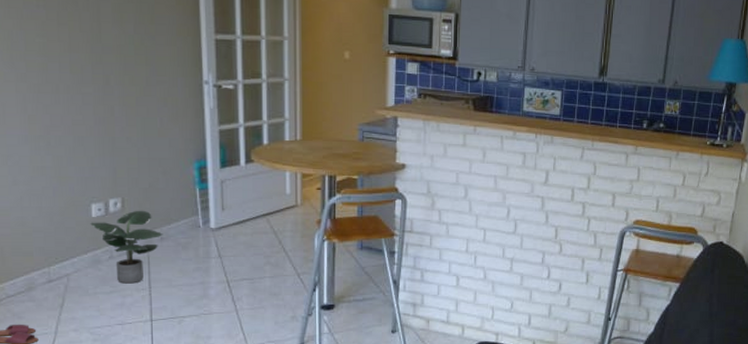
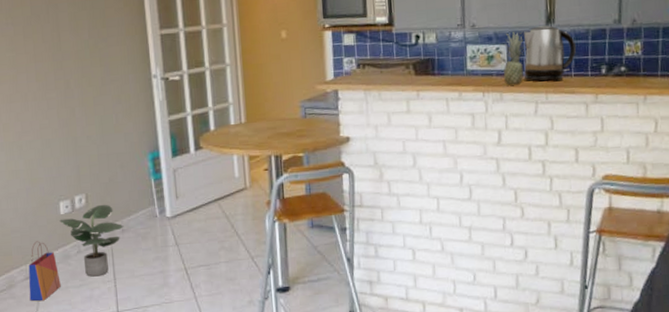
shopping bag: none [51,243,89,306] -> present [28,241,61,301]
fruit: none [555,79,578,131] -> present [503,31,525,86]
kettle: none [574,77,624,131] -> present [523,25,577,82]

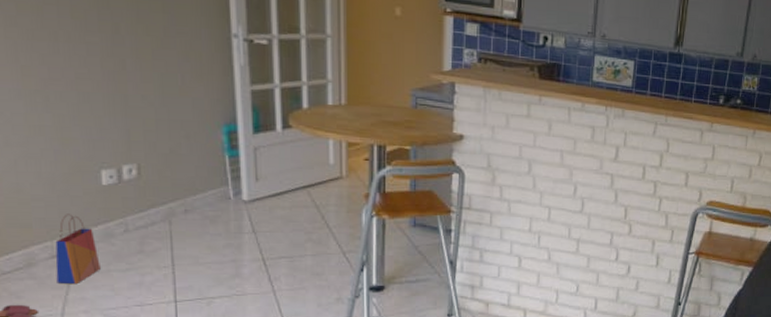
potted plant: present [59,204,124,277] -> none [100,178,187,261]
fruit: present [503,31,525,86] -> none [627,48,652,105]
kettle: present [523,25,577,82] -> none [647,47,700,105]

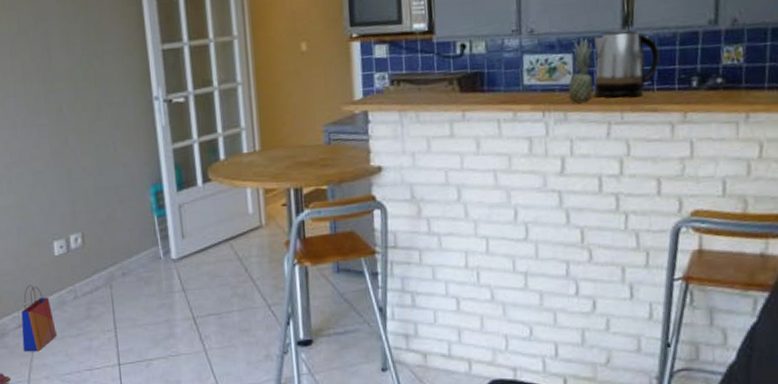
fruit: none [627,48,652,105] -> present [568,37,596,104]
kettle: none [647,47,700,105] -> present [593,28,661,98]

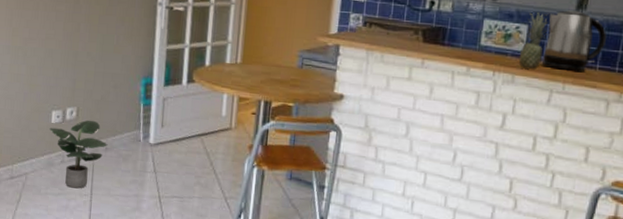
shopping bag: present [21,285,57,352] -> none [11,144,42,202]
potted plant: none [54,244,125,326] -> present [49,120,108,189]

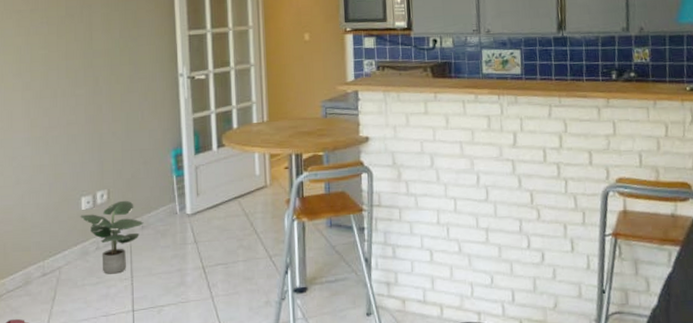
fruit: present [518,11,549,70] -> none [517,37,538,90]
kettle: present [541,10,607,72] -> none [535,32,588,86]

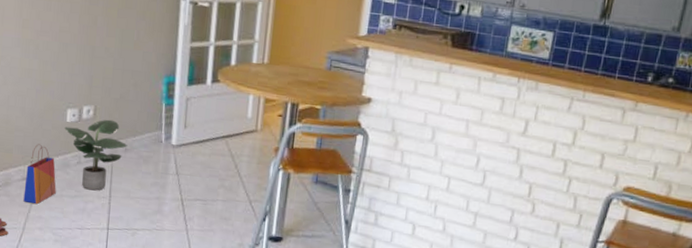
shopping bag: none [45,236,77,299] -> present [23,144,56,205]

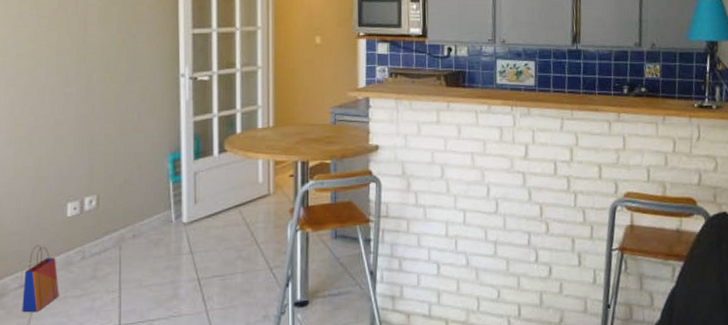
potted plant: present [64,119,128,191] -> none [65,207,136,286]

